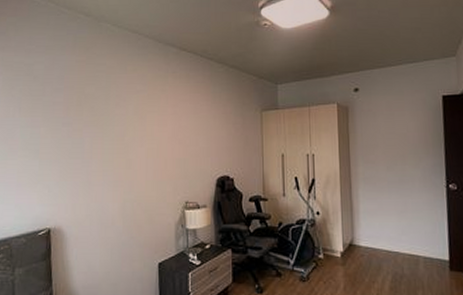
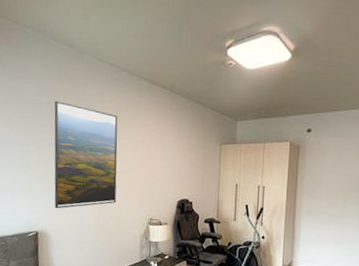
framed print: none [69,74,145,199] -> present [54,100,118,209]

